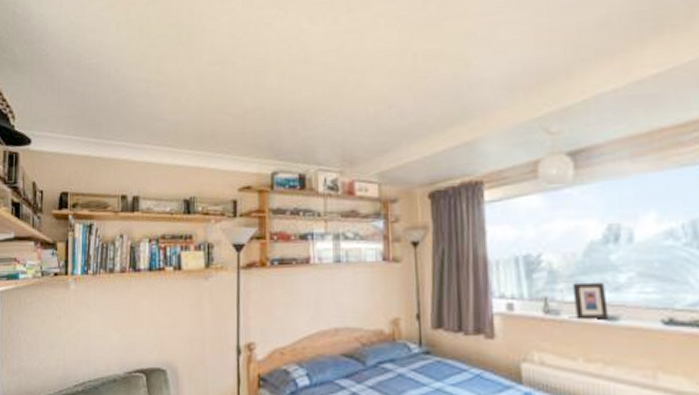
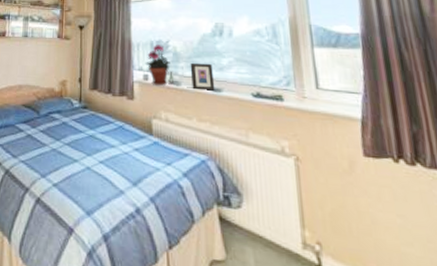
potted plant: none [508,261,544,319] -> present [145,45,170,87]

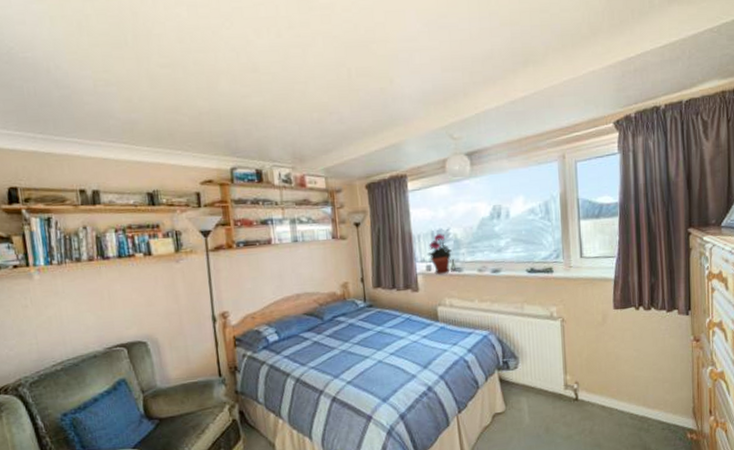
picture frame: present [190,62,215,91] -> none [470,246,494,274]

